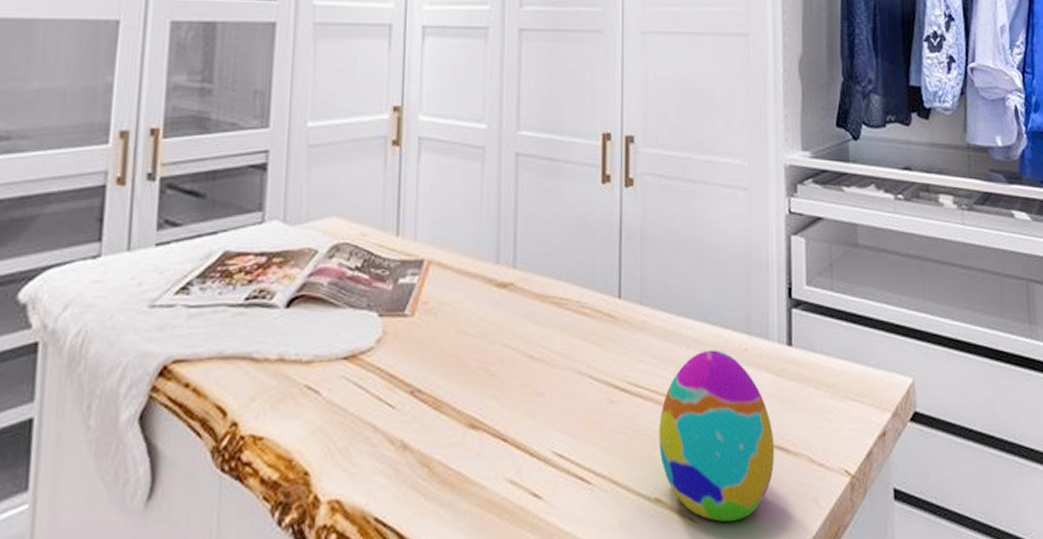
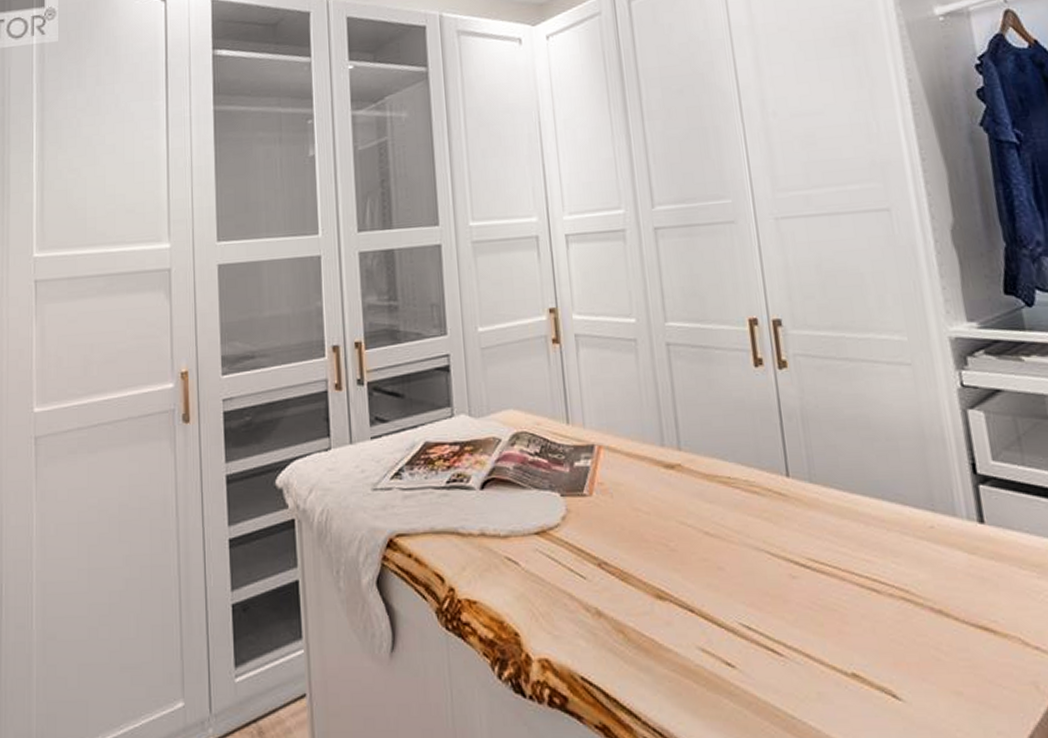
decorative egg: present [659,349,775,522] -> none [846,527,981,702]

